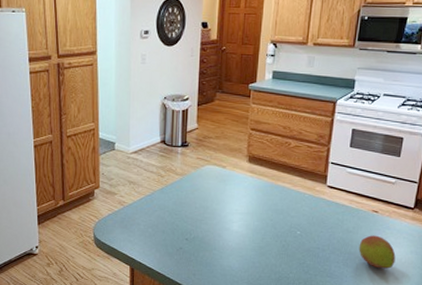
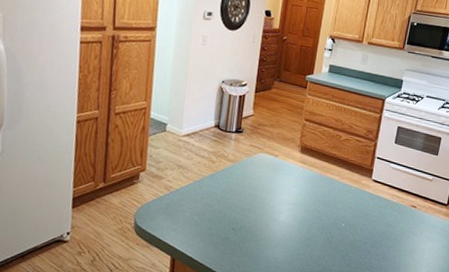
fruit: present [358,235,396,269] -> none [397,229,430,263]

